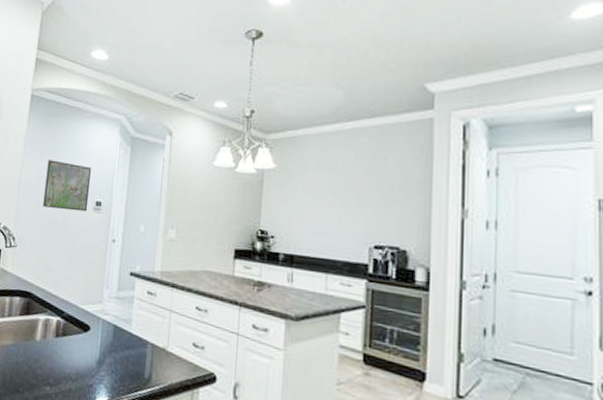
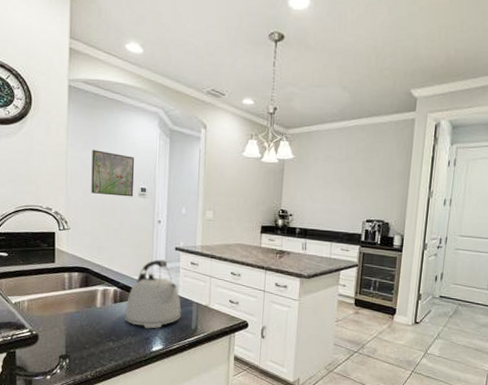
kettle: none [66,286,133,374] -> present [125,259,181,329]

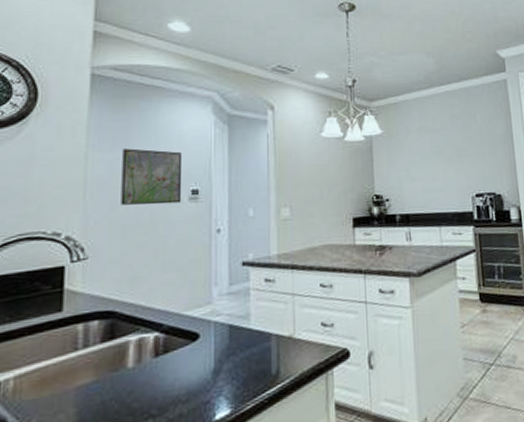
kettle: present [125,259,181,329] -> none [172,281,255,387]

